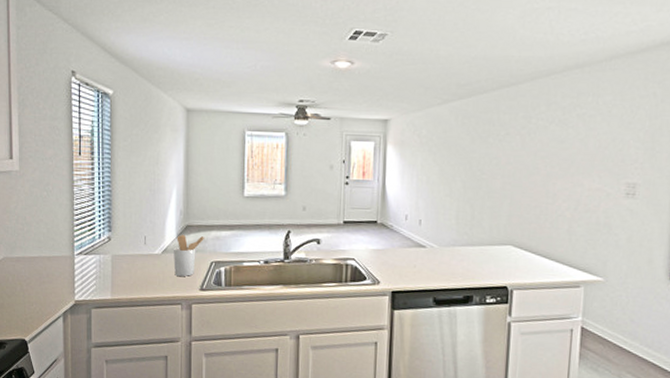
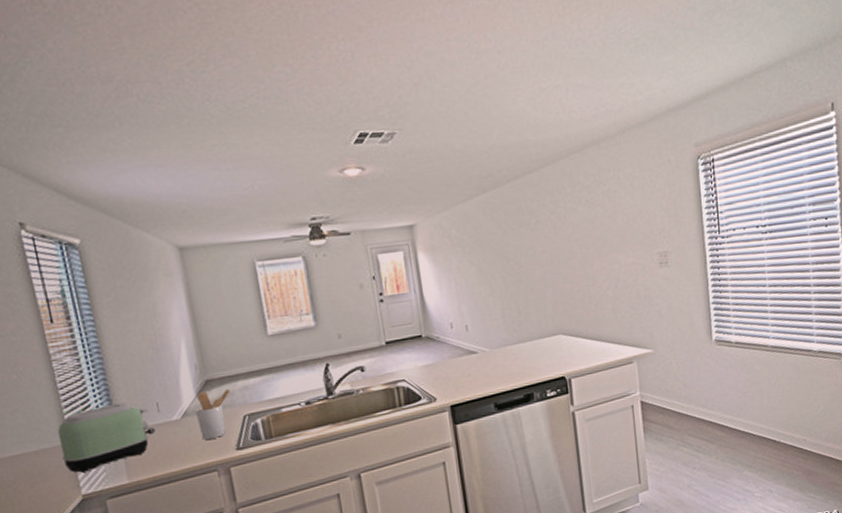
toaster: none [66,230,139,282] -> present [57,402,155,473]

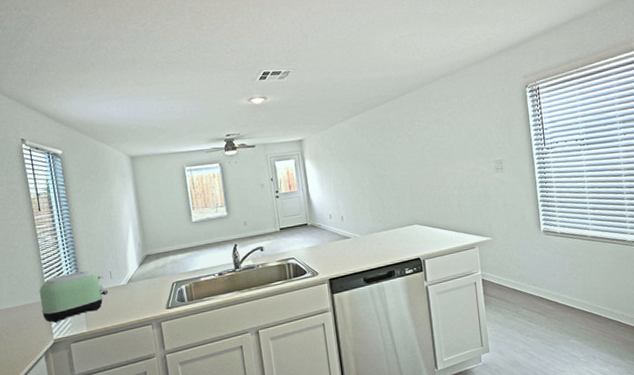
utensil holder: present [195,389,231,440] -> none [137,262,164,300]

